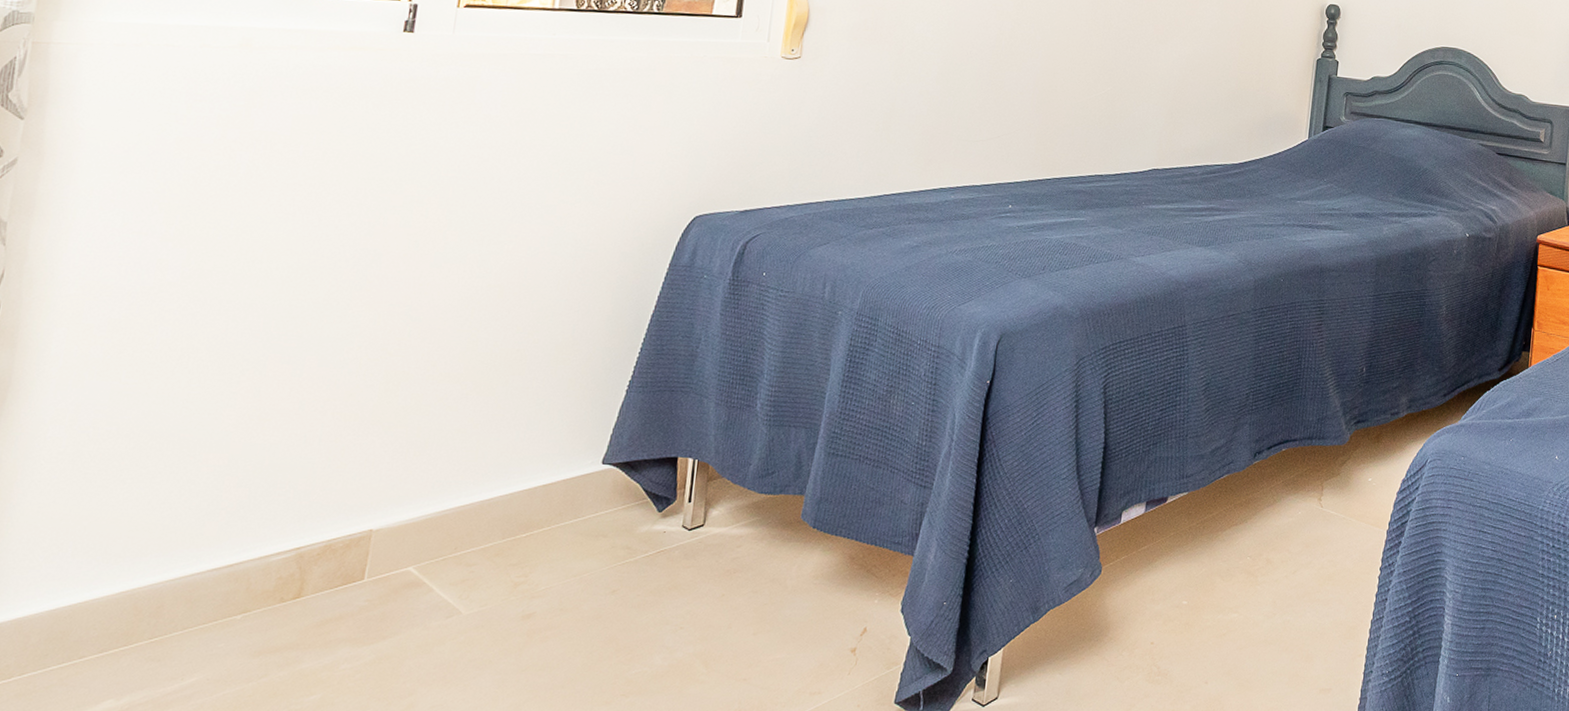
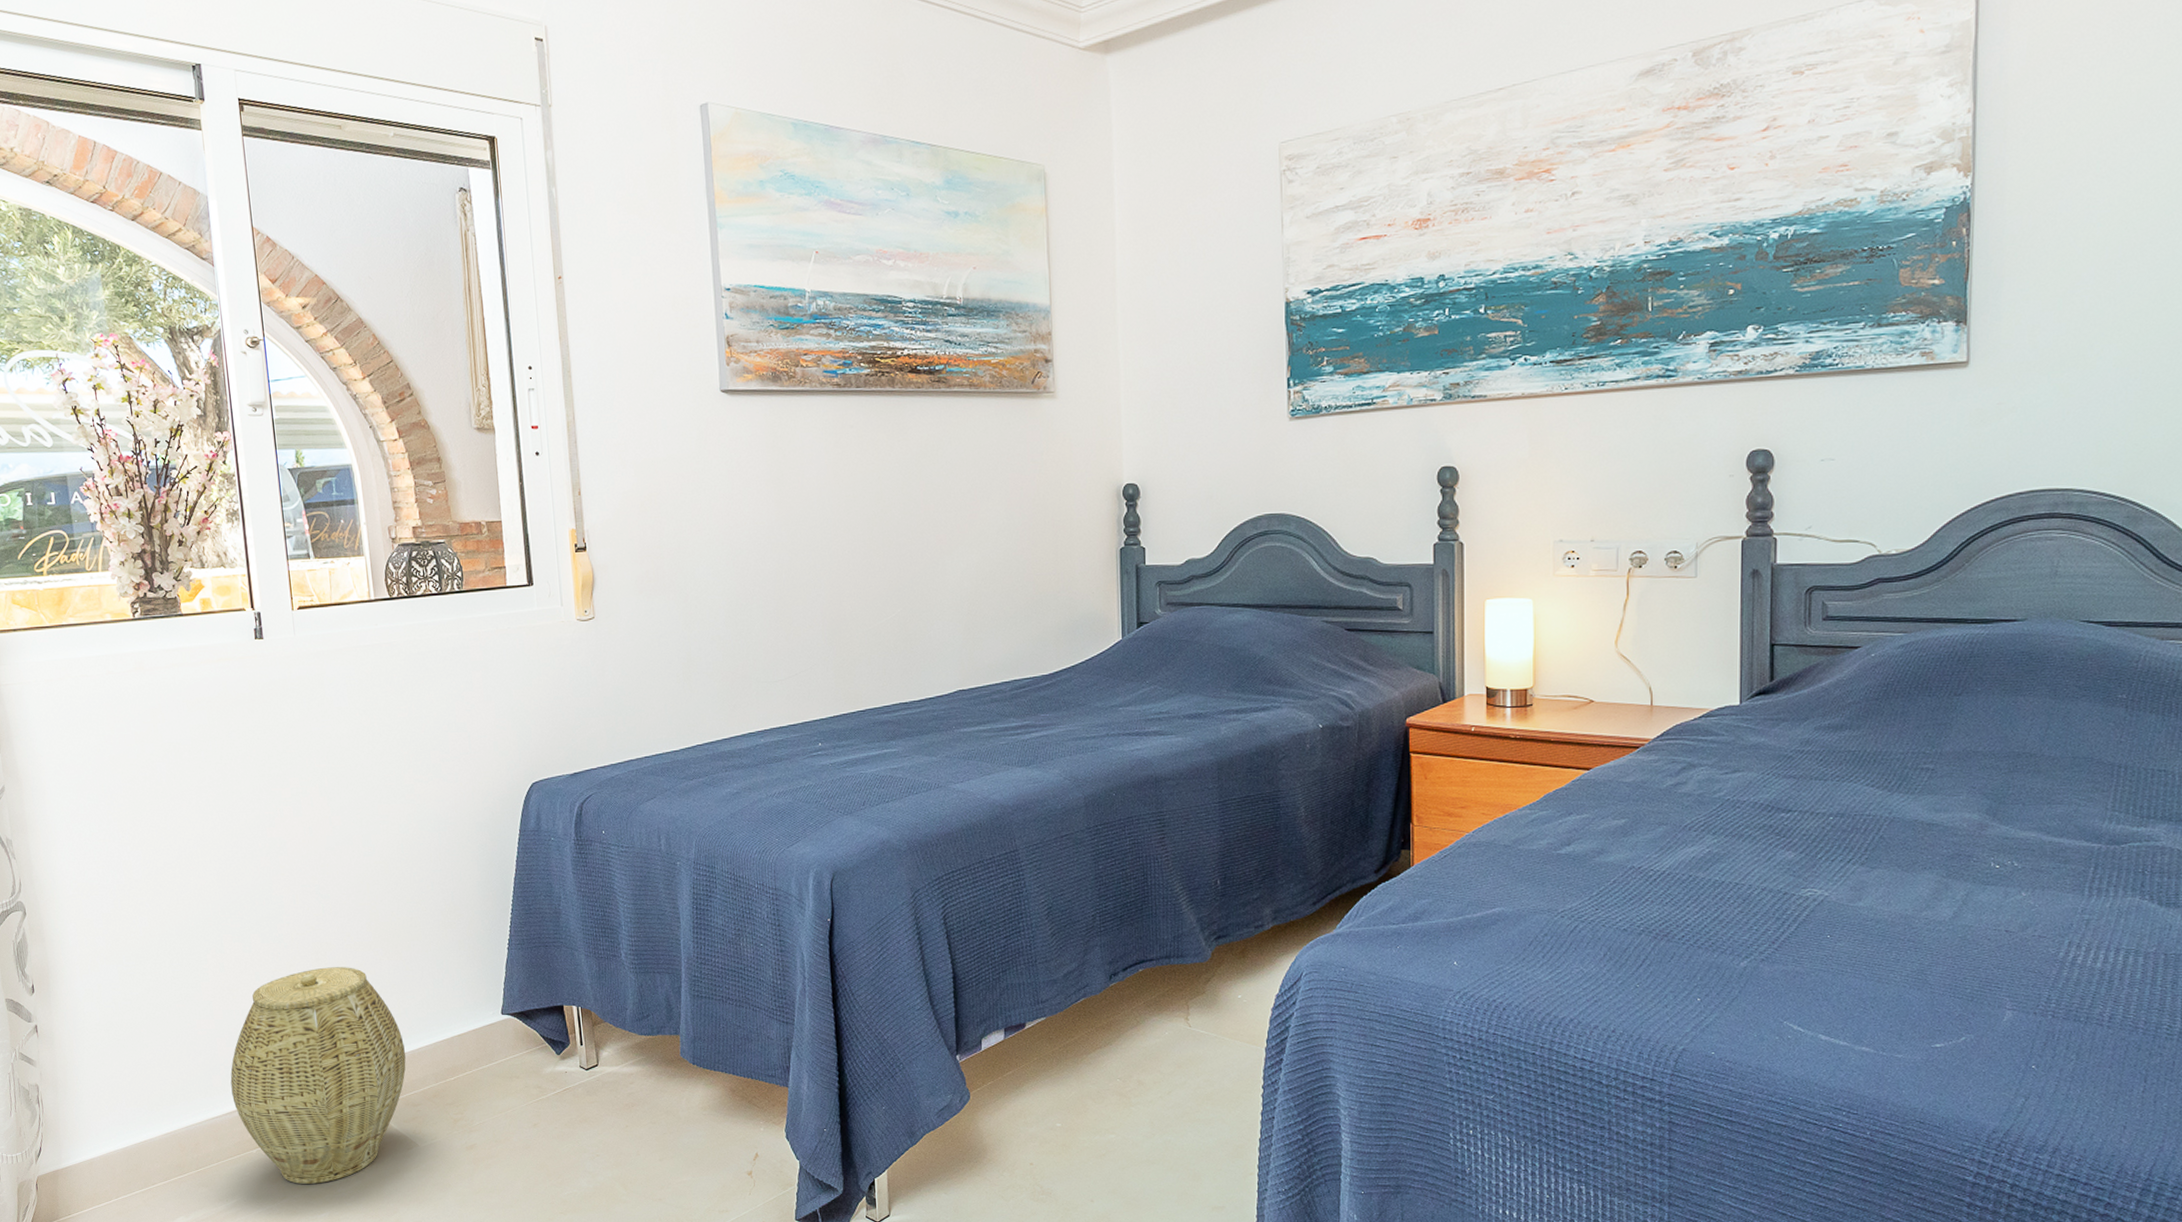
woven basket: none [227,399,473,659] -> present [230,967,406,1184]

